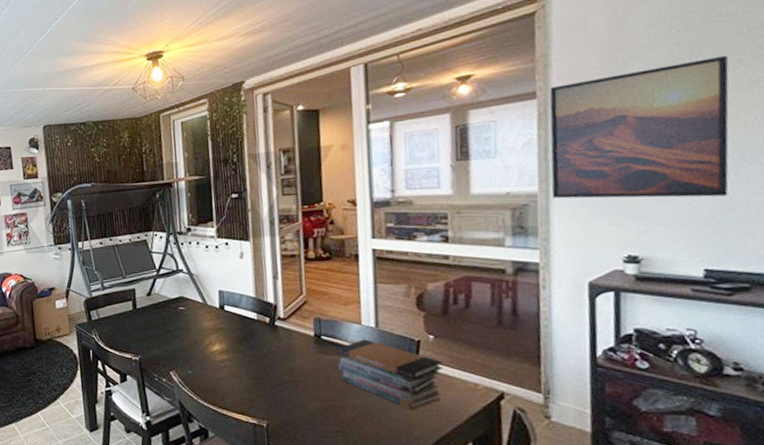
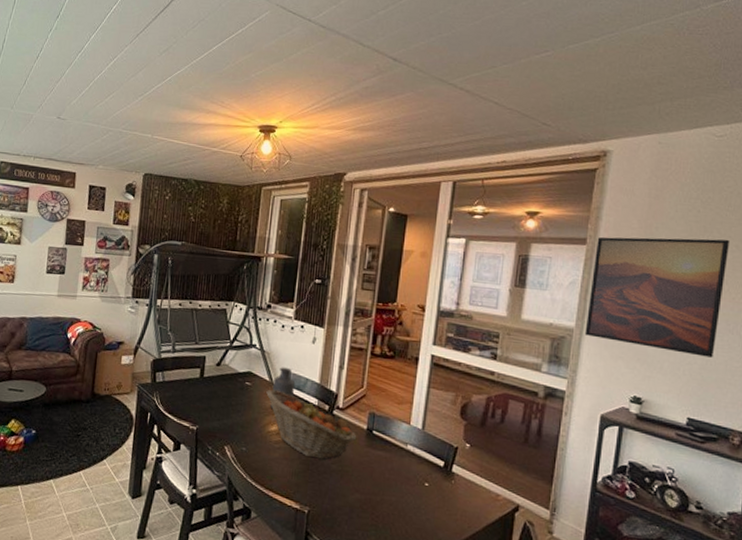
fruit basket: none [202,310,305,372] -> present [266,389,357,460]
bottle: none [206,286,230,329] -> present [270,367,295,409]
book stack: present [337,339,443,411] -> none [383,439,474,513]

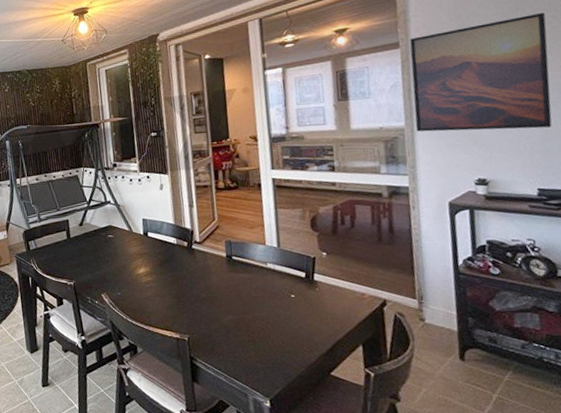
fruit basket: present [266,389,357,460] -> none [128,236,219,291]
bottle: present [270,367,295,409] -> none [132,215,153,254]

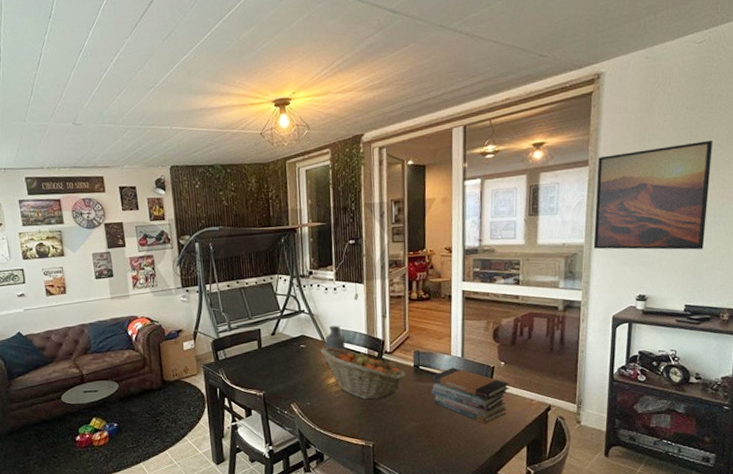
fruit basket: none [128,236,219,291] -> present [320,346,406,400]
bottle: none [132,215,153,254] -> present [325,325,345,364]
book stack: none [246,258,335,319] -> present [431,367,510,424]

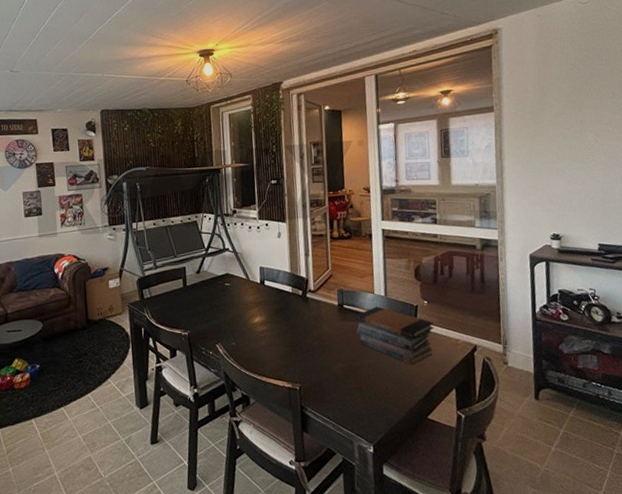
fruit basket: present [320,346,406,400] -> none [245,285,331,340]
bottle: present [325,325,345,364] -> none [249,263,269,303]
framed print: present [593,140,713,250] -> none [502,88,610,191]

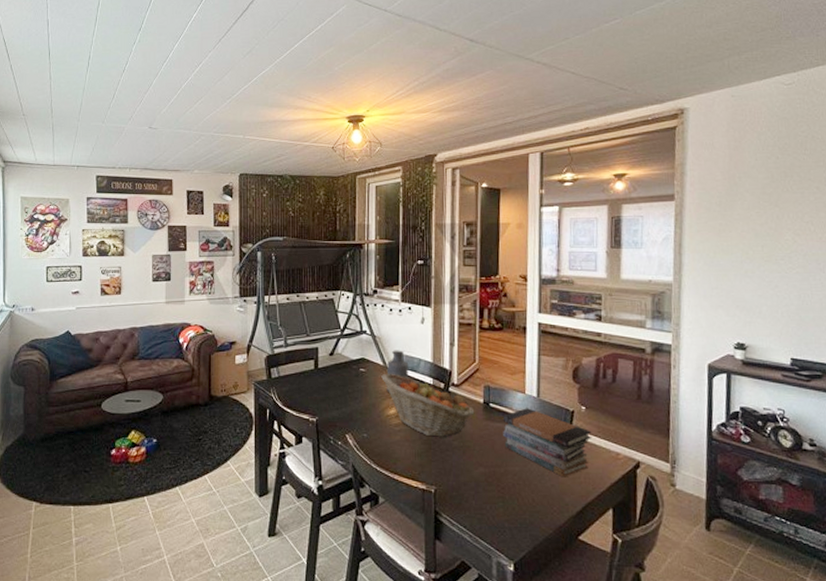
fruit basket: none [245,285,331,340] -> present [381,373,475,437]
bottle: none [249,263,269,303] -> present [386,350,408,392]

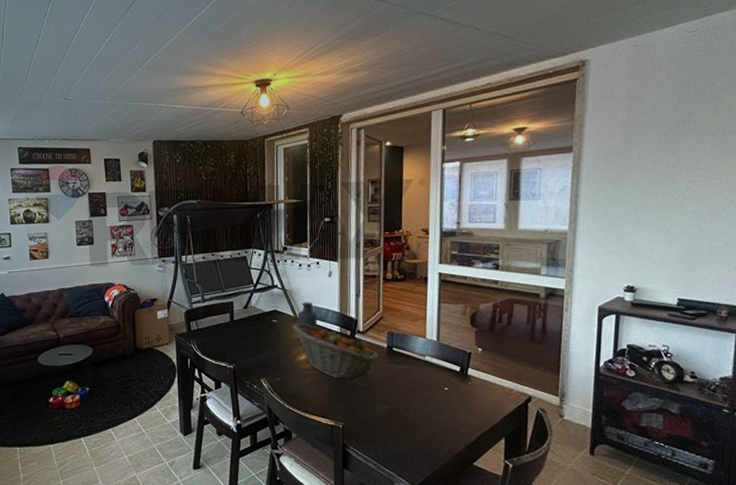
book stack: present [502,408,592,478] -> none [405,351,488,412]

